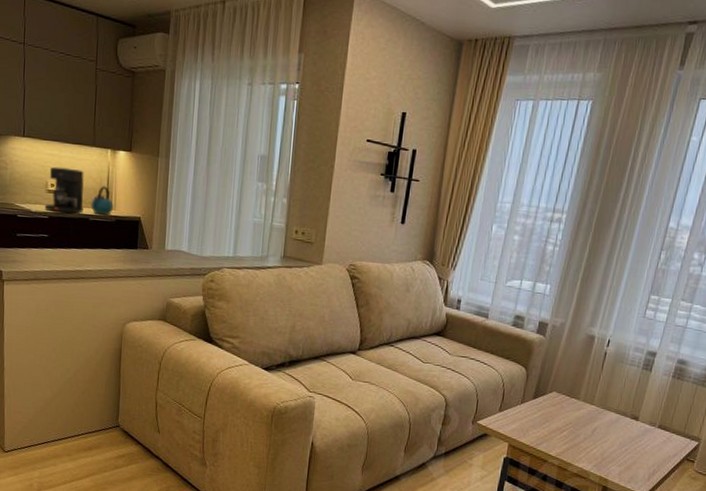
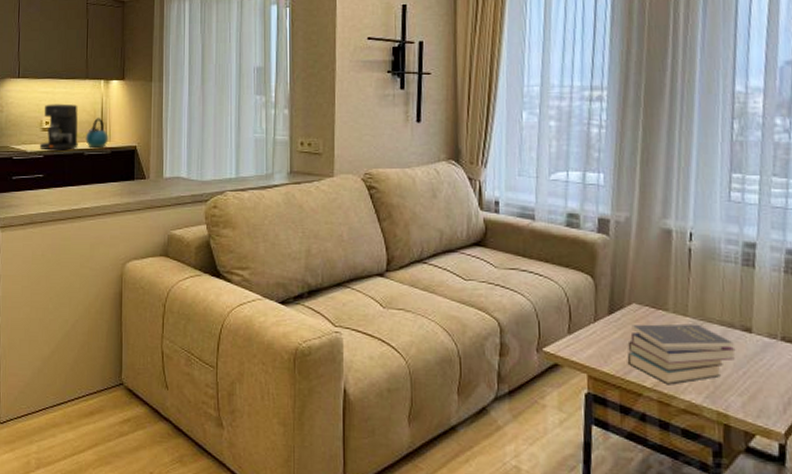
books: none [540,408,624,455] -> present [627,324,736,385]

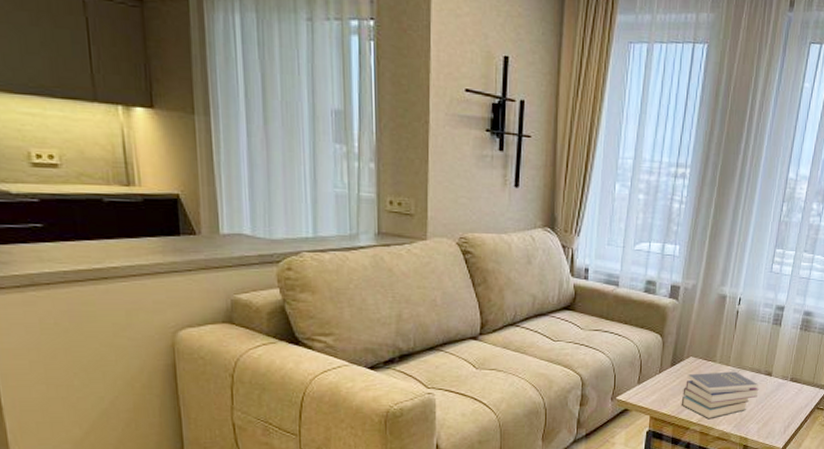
coffee maker: present [40,103,78,150] -> none [31,130,92,194]
kettle: present [85,118,108,147] -> none [102,155,138,193]

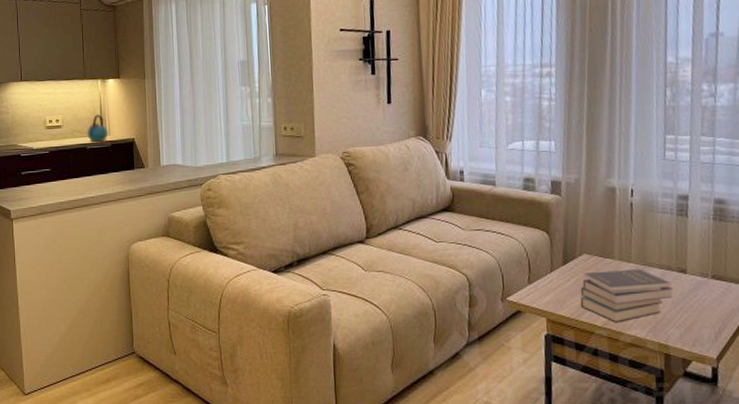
kettle: none [102,155,138,193] -> present [87,114,108,142]

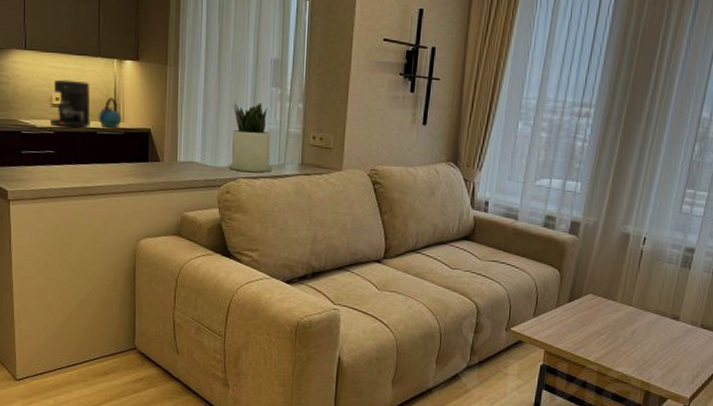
coffee maker: none [45,103,81,146] -> present [50,79,90,128]
planter: none [206,102,250,169] -> present [227,101,274,173]
books: present [580,268,673,323] -> none [577,311,664,360]

